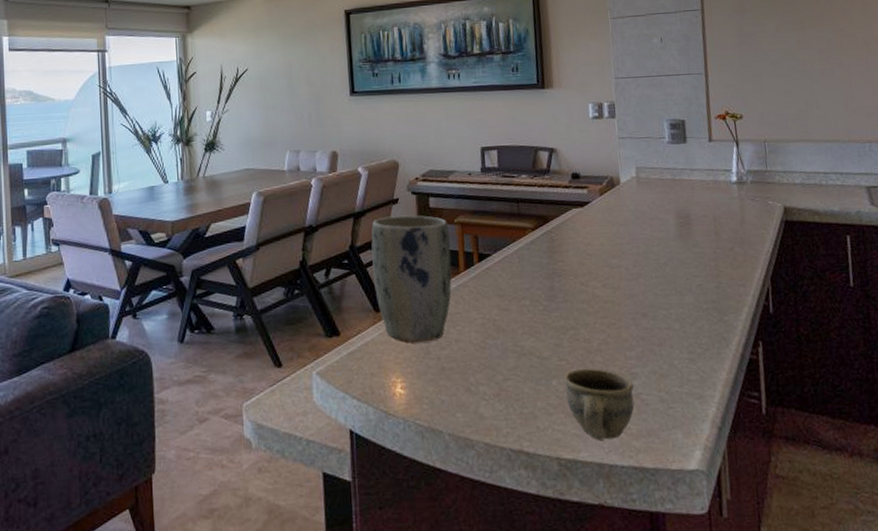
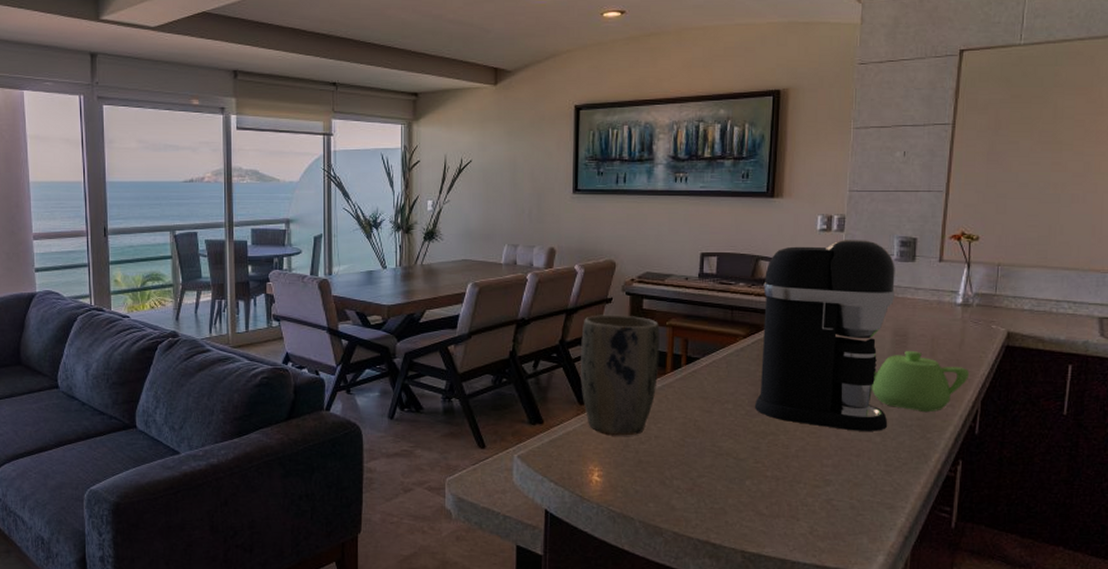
coffee maker: none [545,124,685,319] -> present [754,239,896,431]
cup: present [564,368,635,440] -> none [757,472,826,539]
teapot: none [663,231,755,295] -> present [872,350,970,413]

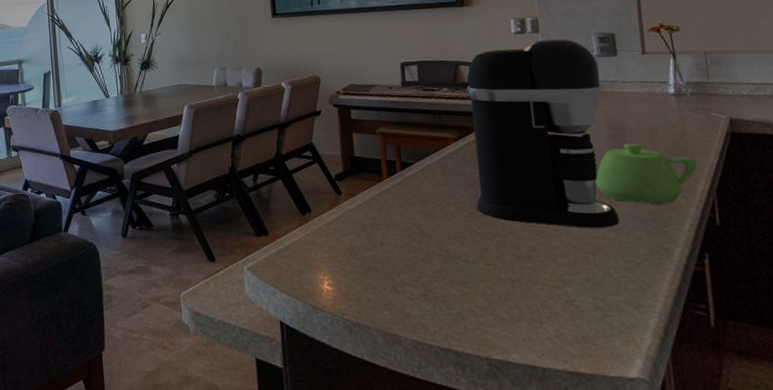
plant pot: present [581,315,660,436] -> none [295,126,375,244]

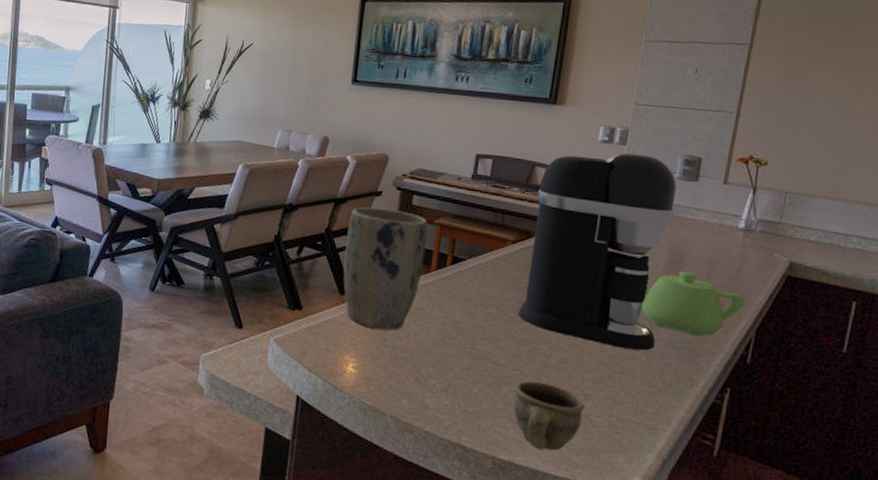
plant pot: none [295,126,375,244] -> present [343,207,428,331]
cup: none [491,273,568,344] -> present [513,380,585,451]

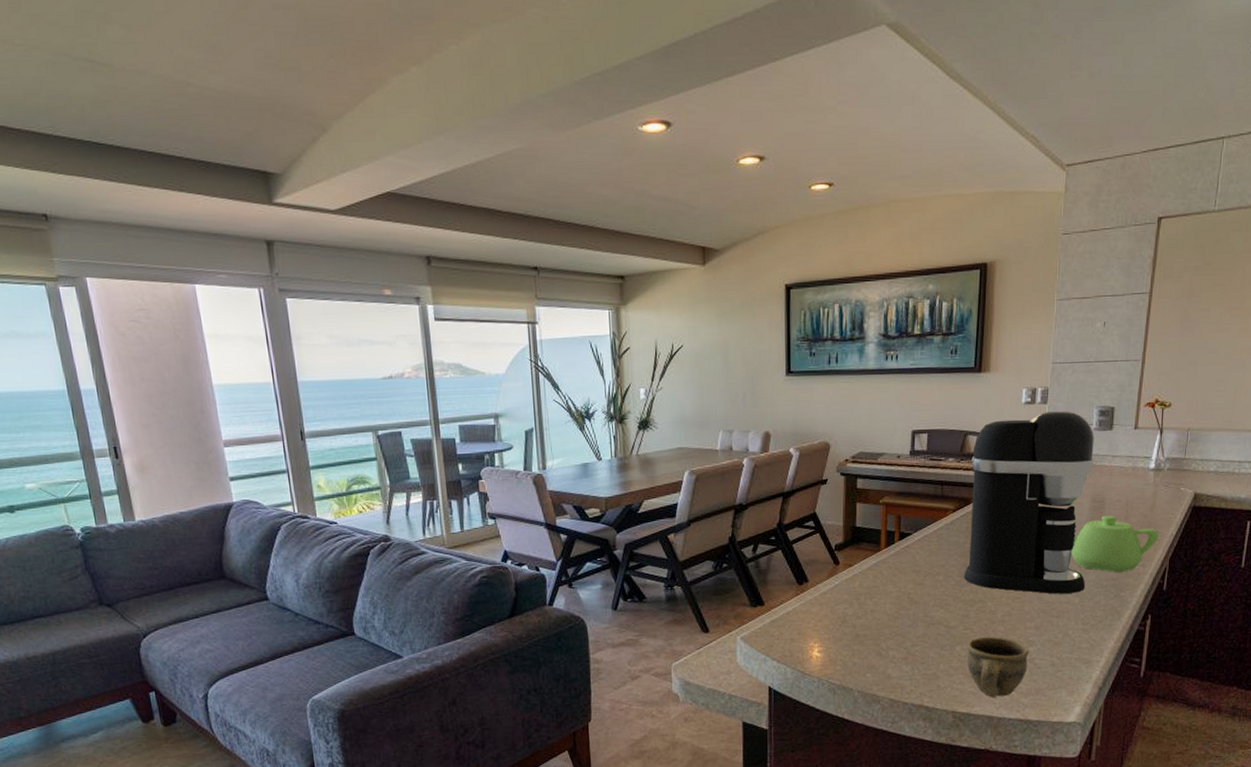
plant pot: present [343,207,428,331] -> none [798,495,874,613]

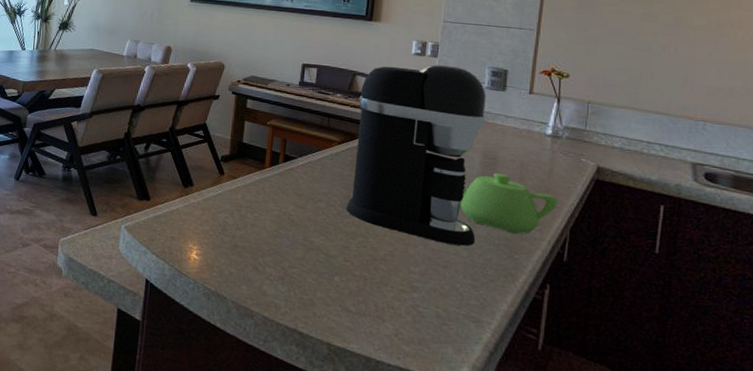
cup: present [967,636,1029,697] -> none [345,271,412,339]

